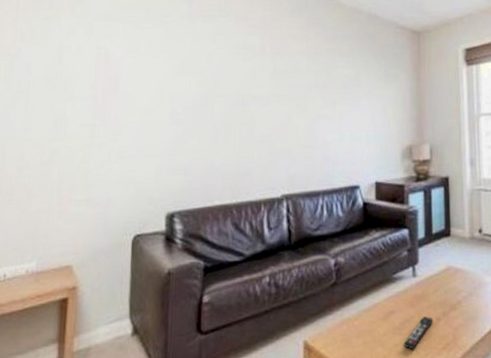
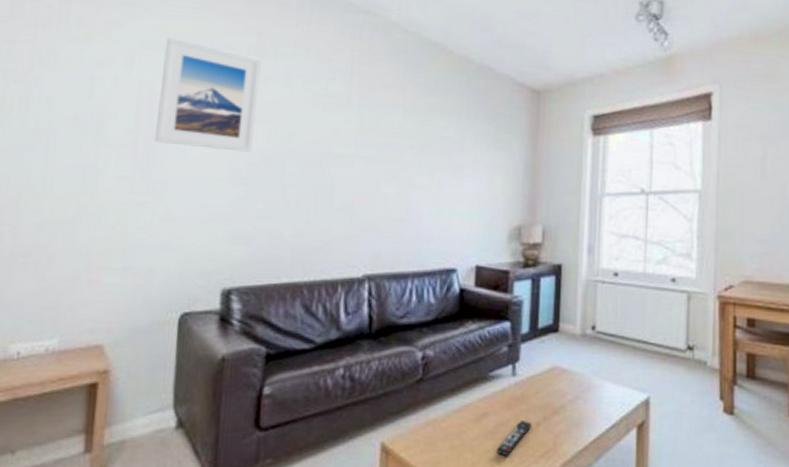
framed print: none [110,10,192,98] -> present [154,37,261,152]

